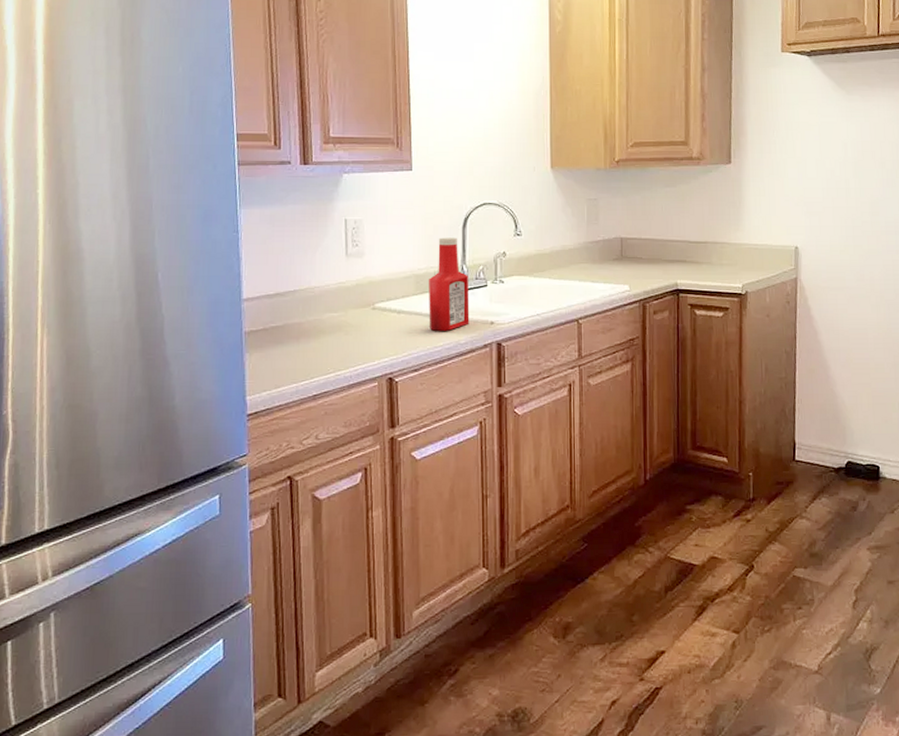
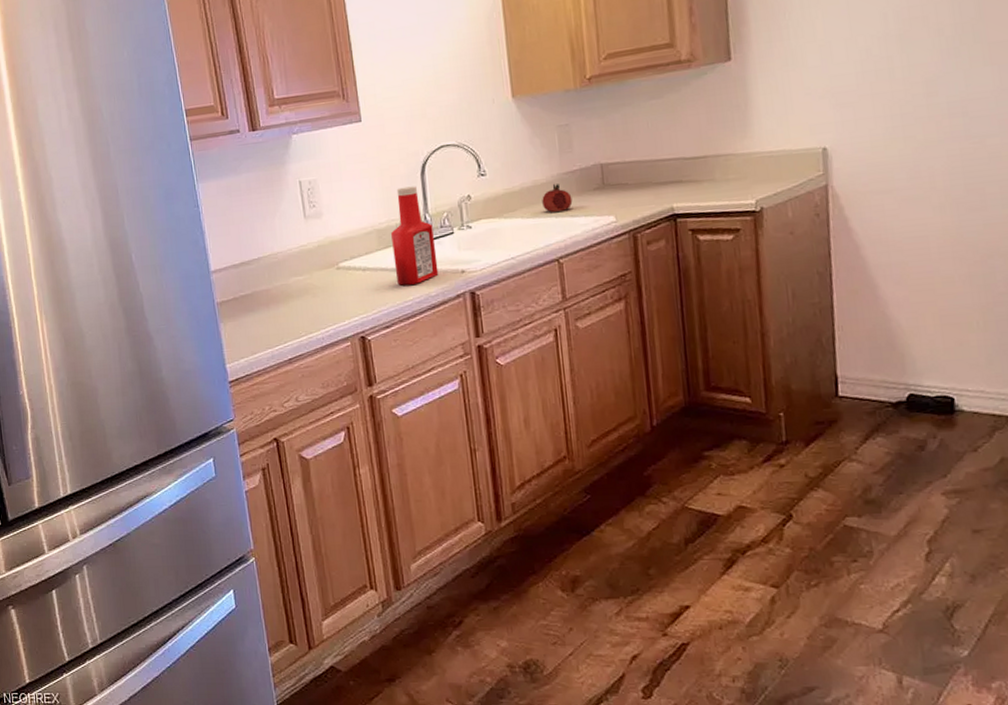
fruit: none [568,250,595,276] -> present [542,183,573,212]

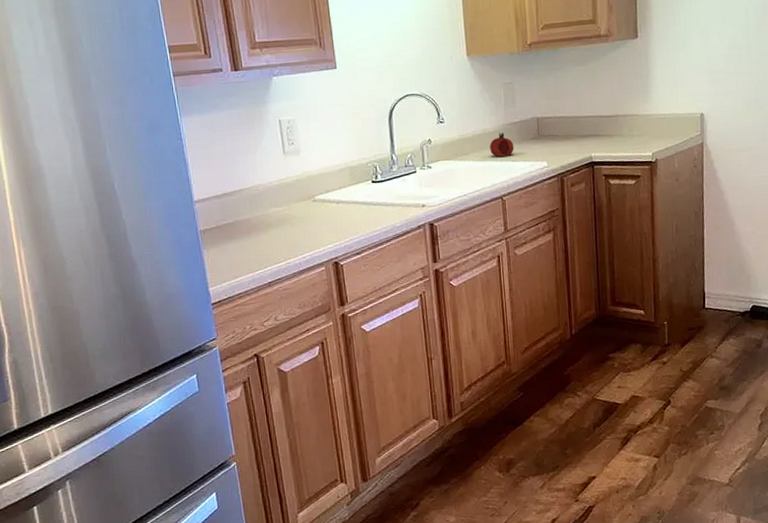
ketchup bottle: present [391,186,439,286] -> none [362,129,403,217]

